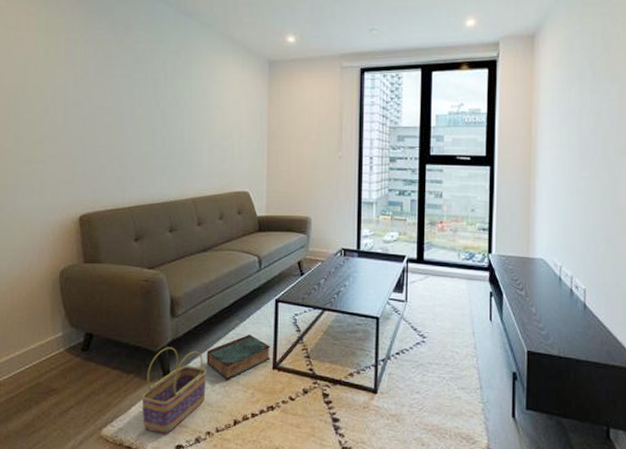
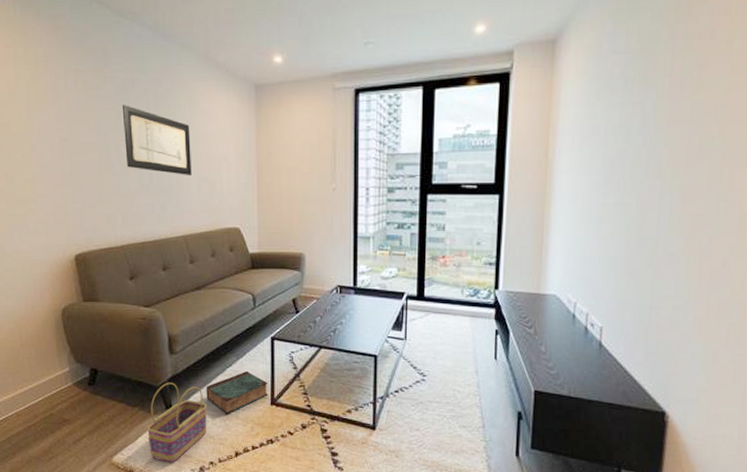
wall art: none [139,73,205,142] -> present [122,105,192,176]

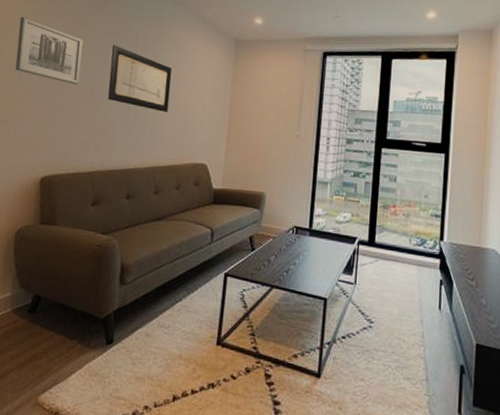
wall art: none [20,83,95,154] -> present [15,17,84,85]
basket: present [147,382,208,463] -> none [81,314,151,406]
book: present [206,370,268,414] -> none [151,306,216,353]

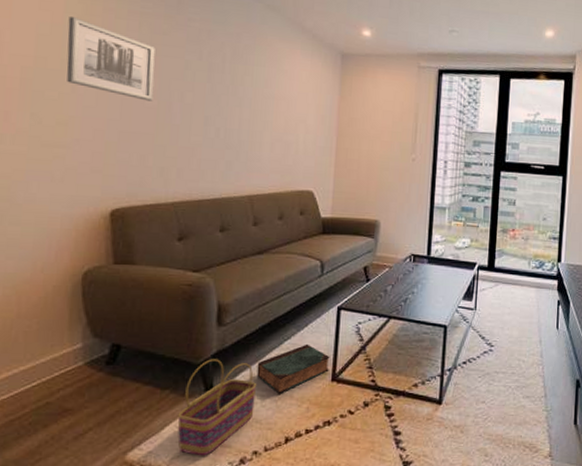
basket: none [81,314,151,406] -> present [177,359,257,456]
wall art: present [108,45,172,113] -> none [190,55,268,135]
book: none [151,306,216,353] -> present [256,343,330,394]

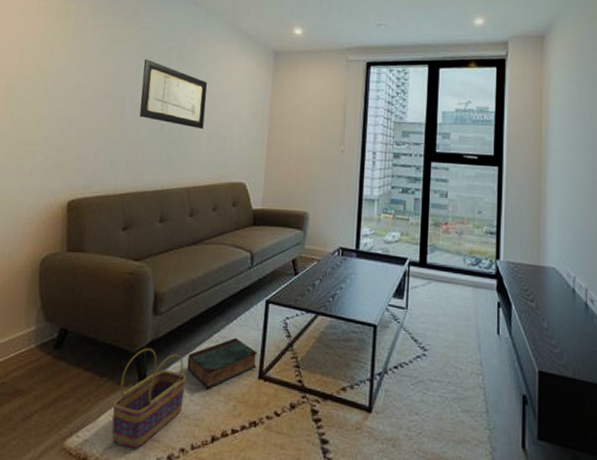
wall art: present [66,17,155,101] -> none [41,32,114,102]
wall art: none [190,55,268,135] -> present [139,59,208,130]

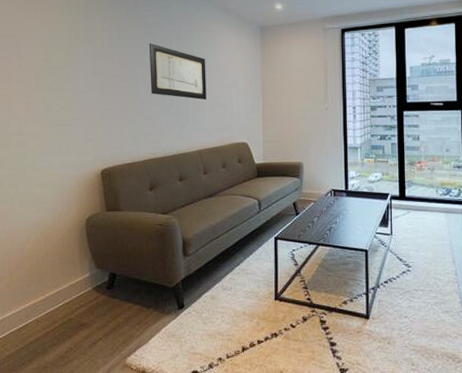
basket: present [111,348,187,449] -> none [160,283,217,361]
book: present [187,337,258,389] -> none [216,269,272,311]

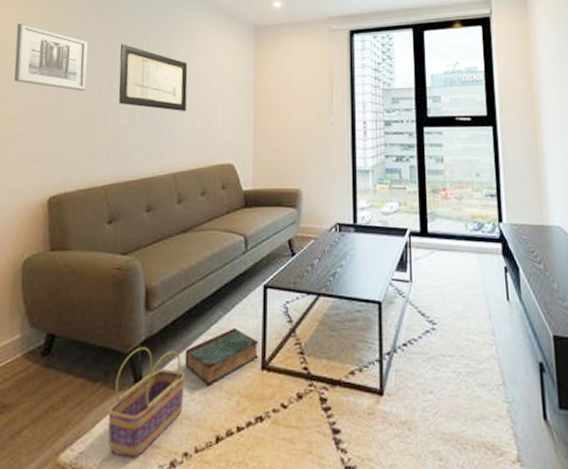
wall art: none [62,27,124,84] -> present [14,24,88,91]
basket: none [160,283,217,361] -> present [108,347,186,458]
book: none [216,269,272,311] -> present [185,327,259,385]

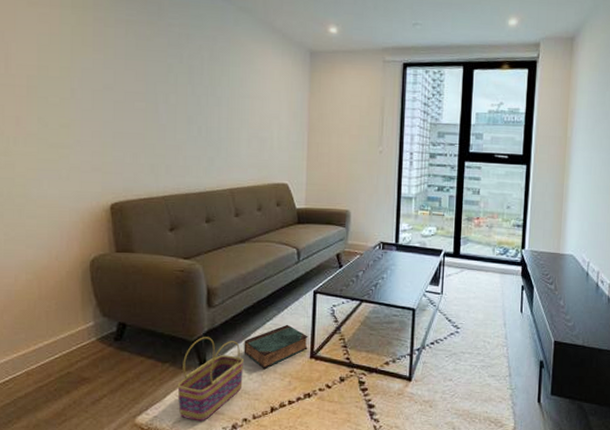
wall art: present [14,24,88,91] -> none [64,27,142,104]
wall art: present [119,44,188,112] -> none [174,58,244,132]

